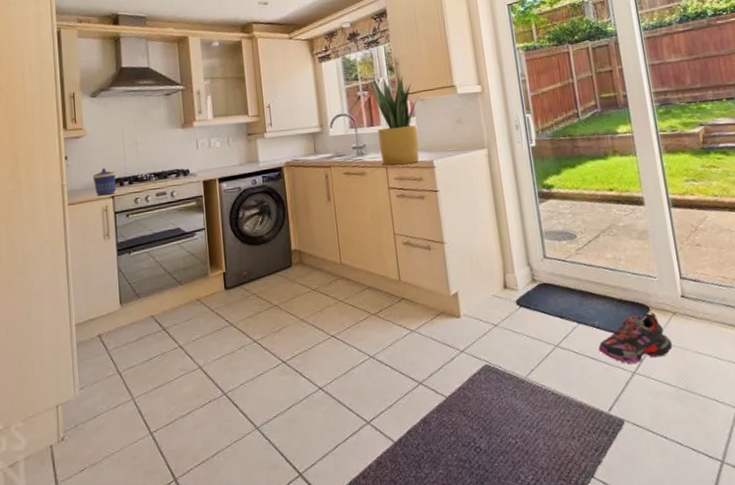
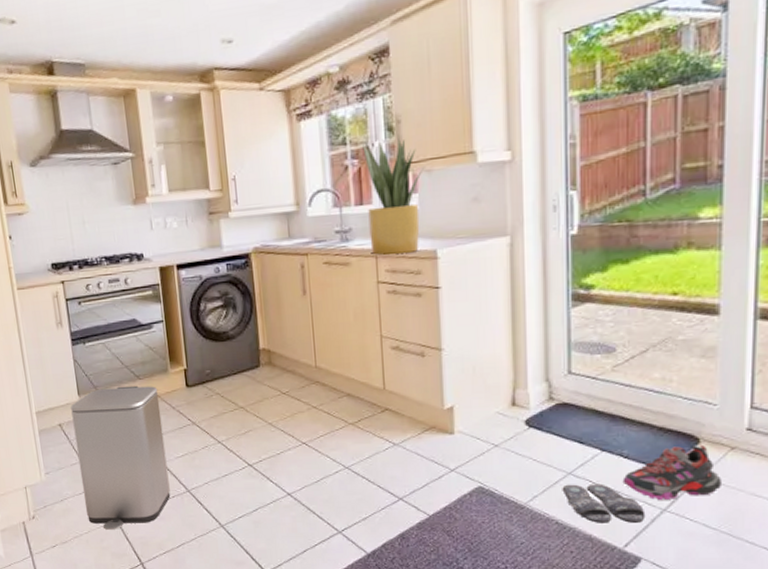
decorative jar: present [92,168,117,196] -> none [39,249,66,281]
pedal bin: none [112,290,207,446] -> present [71,385,171,531]
slippers: none [552,353,621,390] -> present [562,483,646,523]

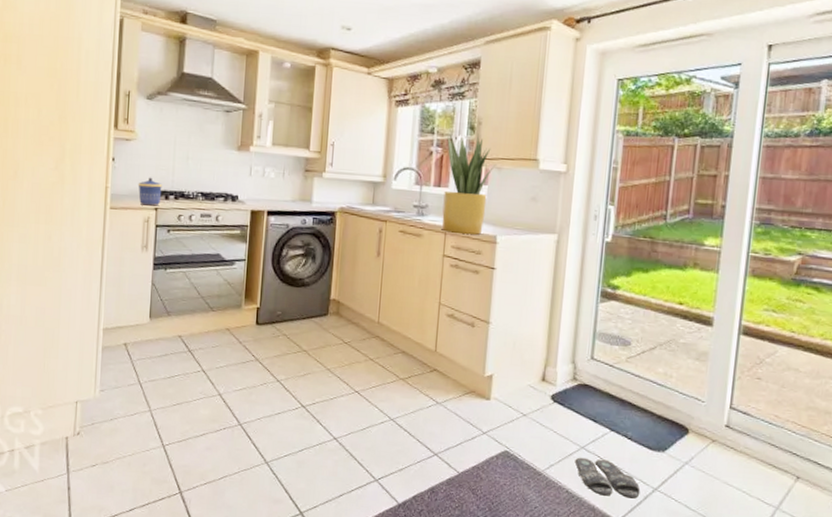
decorative jar: none [39,249,66,281] -> present [138,177,162,206]
pedal bin: present [71,385,171,531] -> none [134,314,229,456]
athletic shoe: present [622,444,721,501] -> none [624,434,703,481]

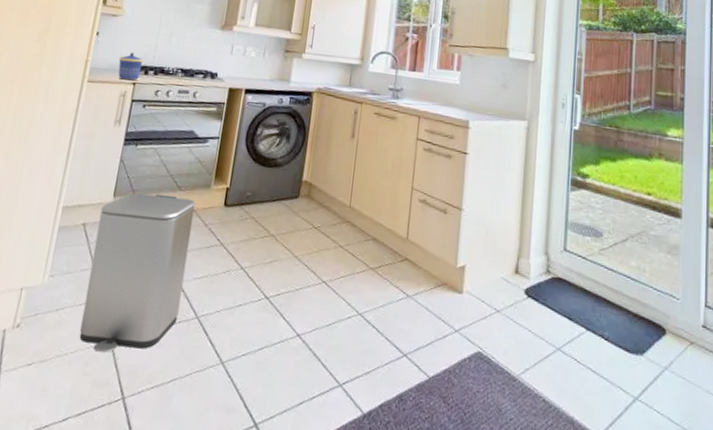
pedal bin: none [134,314,229,456] -> present [79,193,196,354]
planter: present [441,133,497,236] -> none [416,22,469,120]
slippers: present [575,457,640,499] -> none [551,360,621,410]

